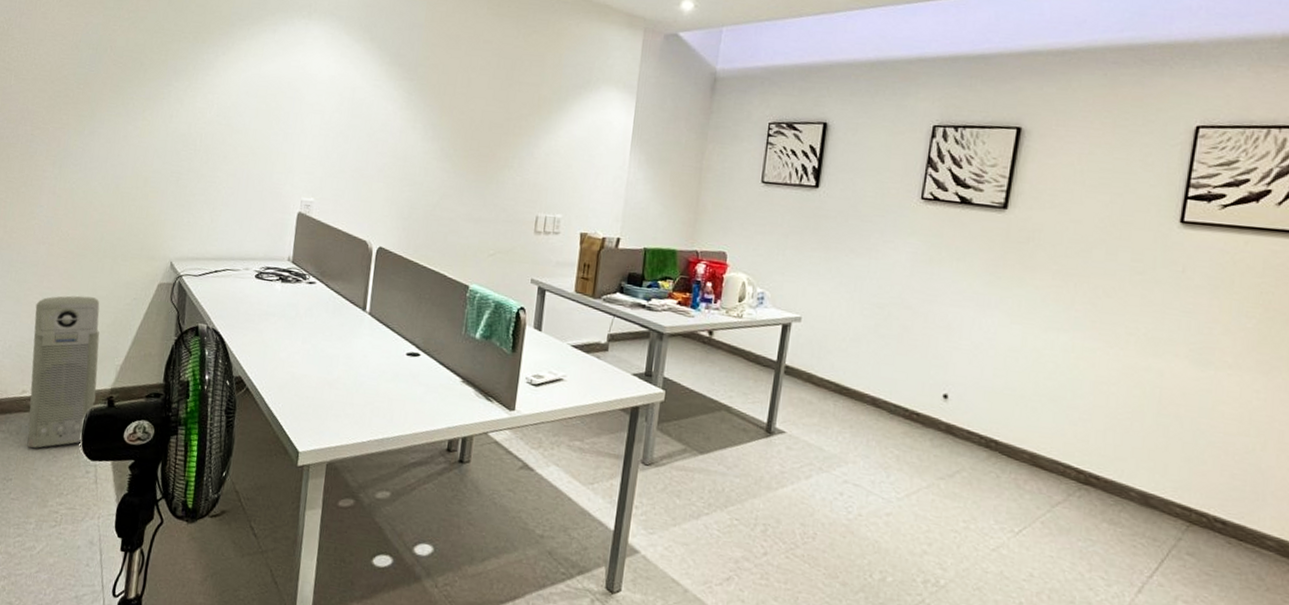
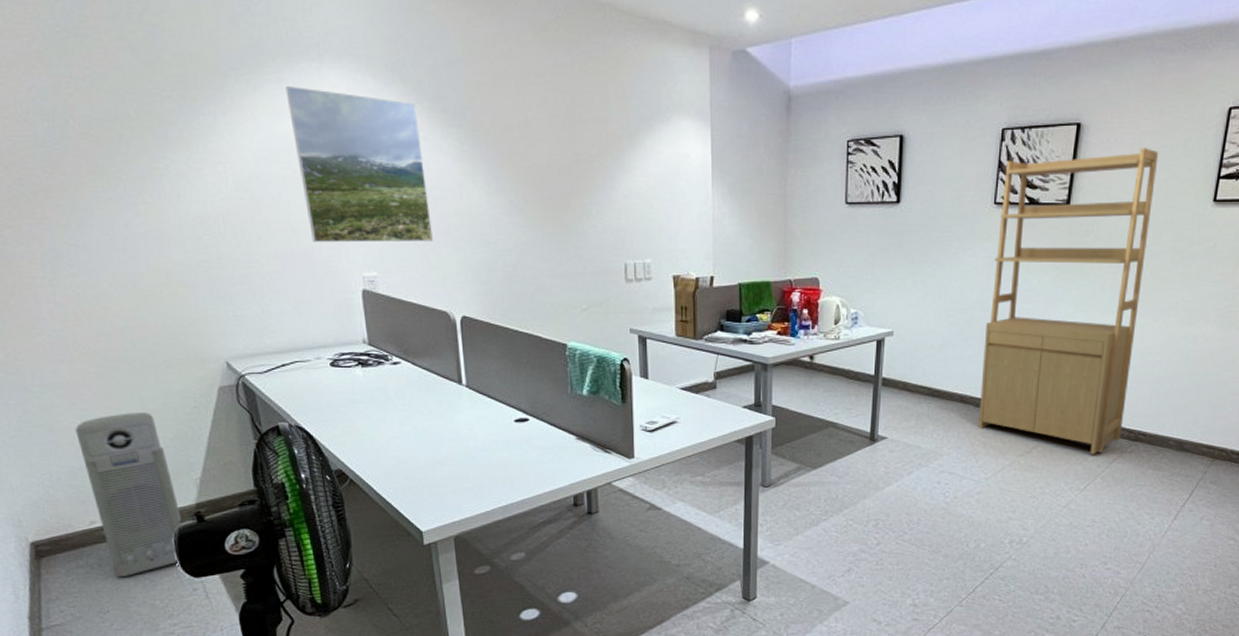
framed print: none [267,36,378,176] -> present [285,86,434,243]
shelving unit: none [891,157,1113,492] -> present [978,148,1159,454]

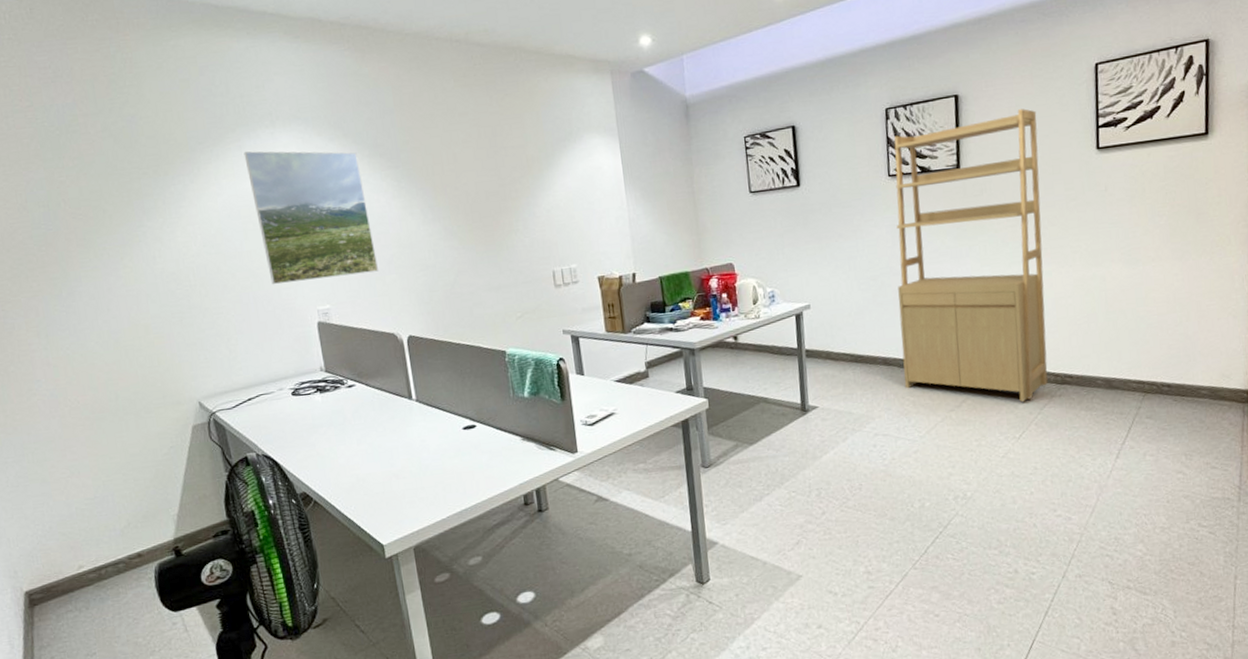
air purifier: present [75,412,182,578] -> none [65,456,162,619]

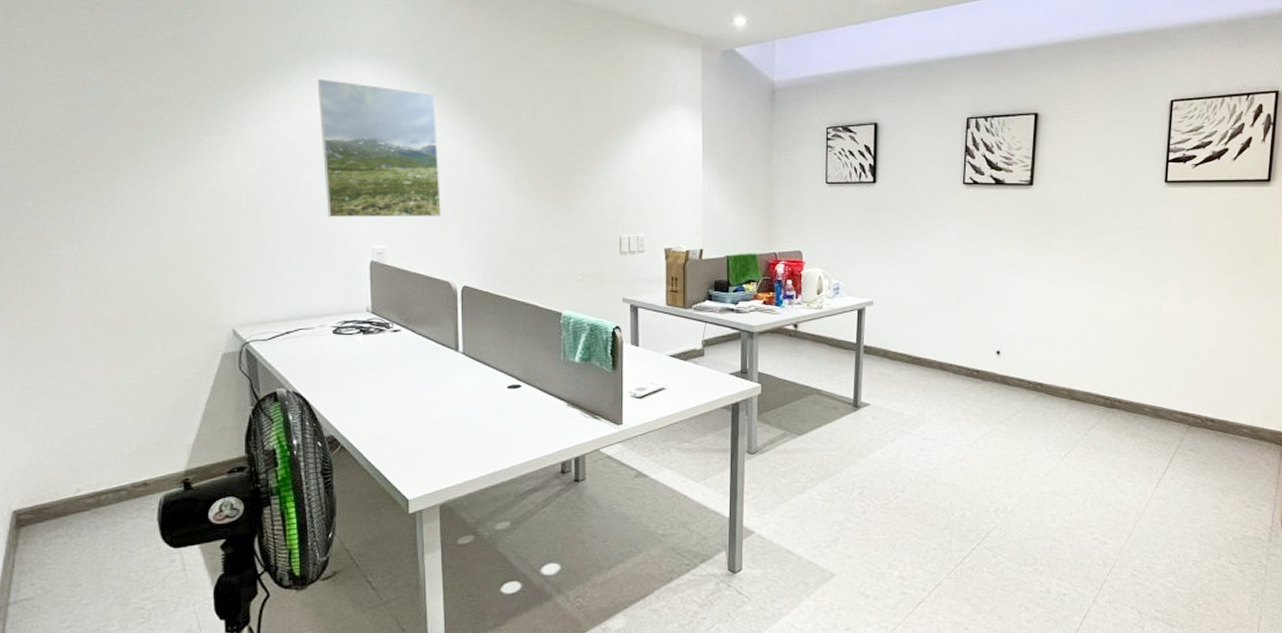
shelving unit: present [894,108,1048,402] -> none [958,135,1111,421]

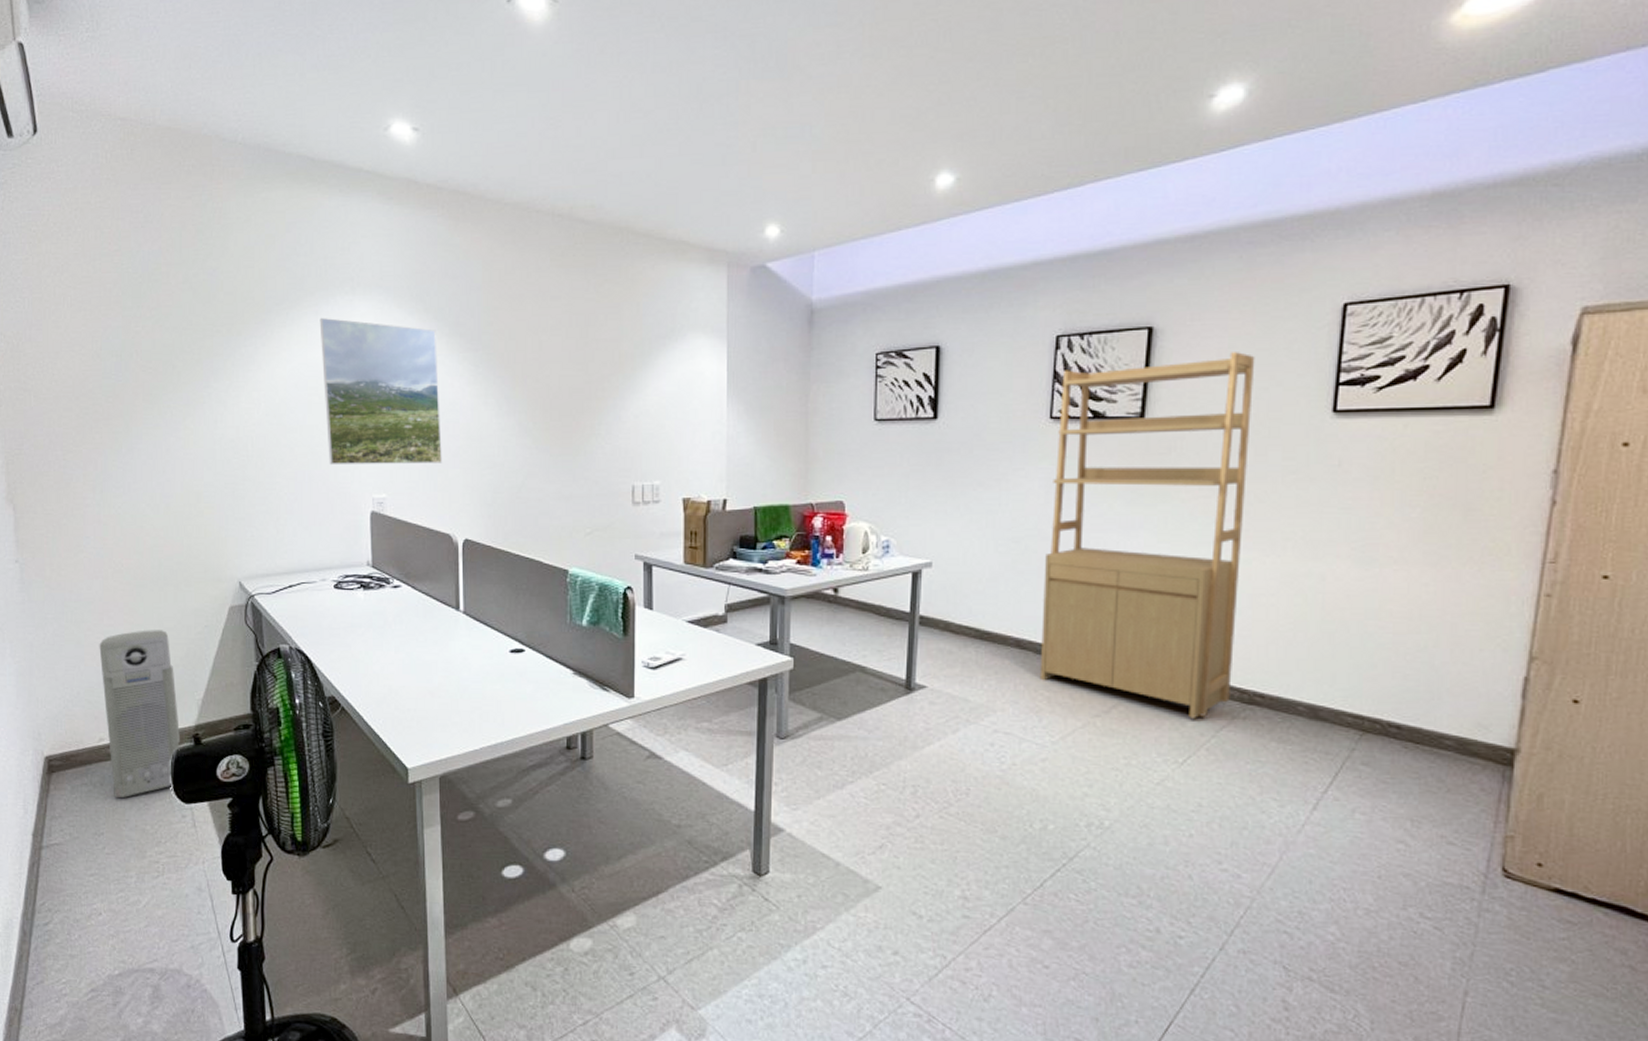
air purifier: none [76,378,169,548] -> present [99,630,181,798]
shelving unit: none [958,135,1111,421] -> present [1039,352,1255,718]

